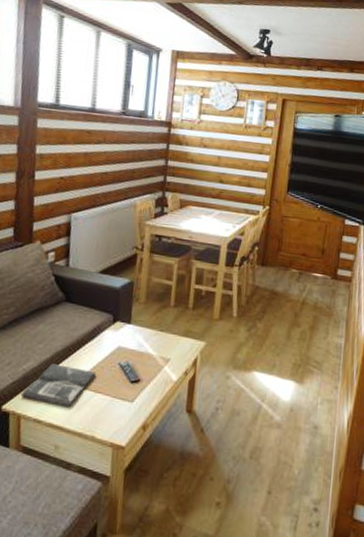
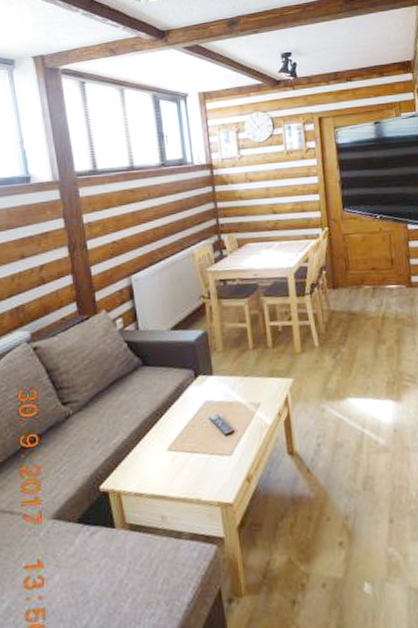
magazine: present [21,364,96,408] -> none [116,431,188,475]

